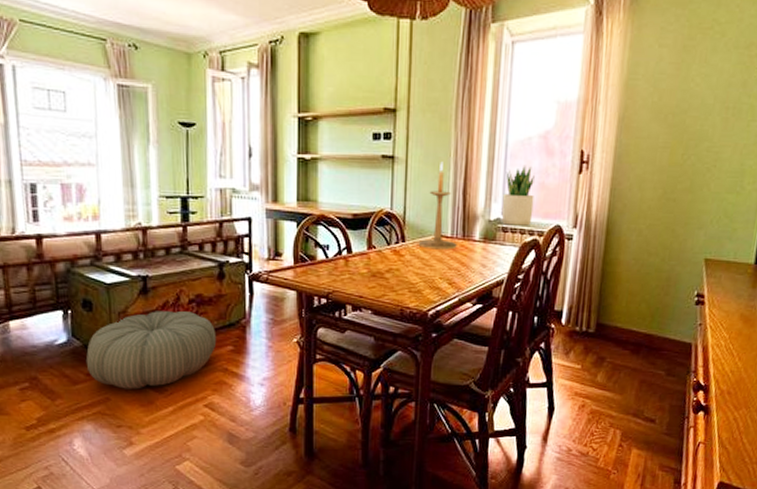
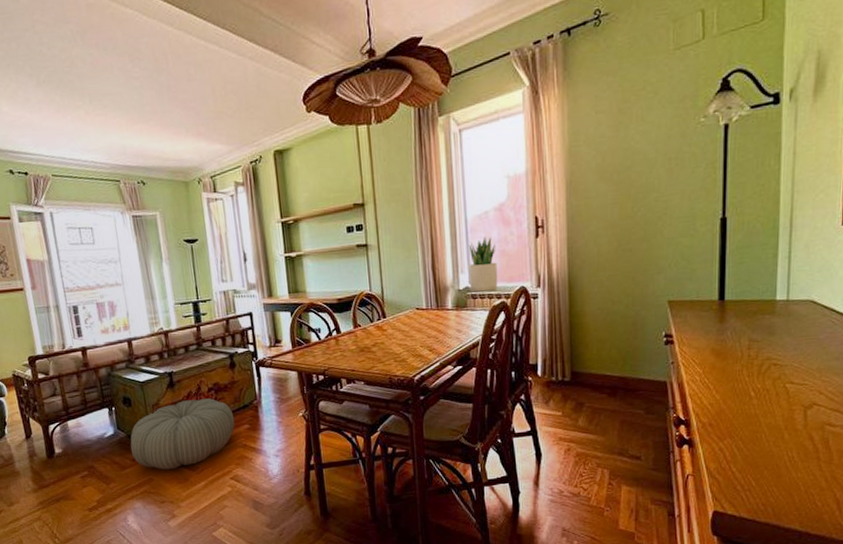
candlestick: present [418,161,457,250] -> none [397,243,433,322]

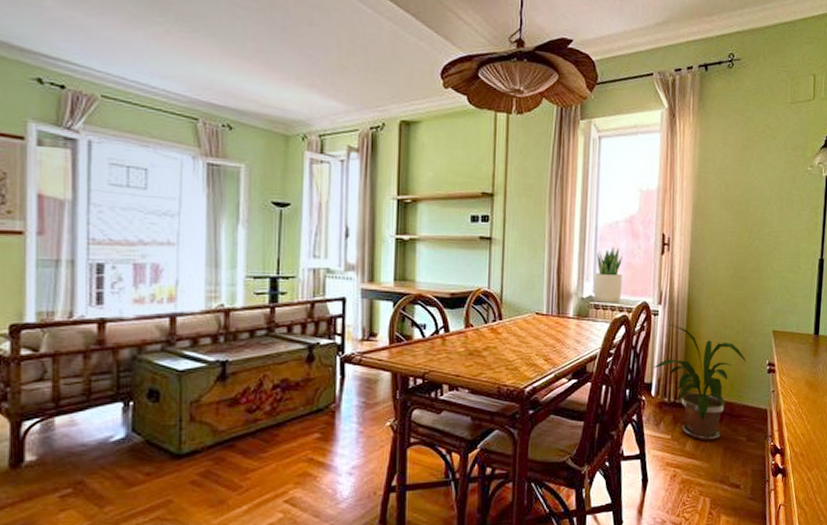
pouf: present [130,398,235,470] -> none [146,397,302,489]
house plant: none [537,306,639,416] -> present [653,325,746,442]

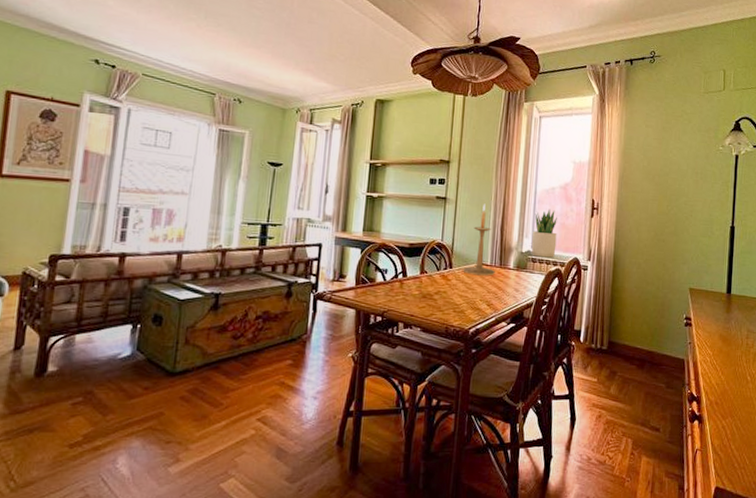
candlestick: none [515,243,552,327] -> present [463,203,495,276]
house plant: present [653,325,746,442] -> none [582,279,666,386]

